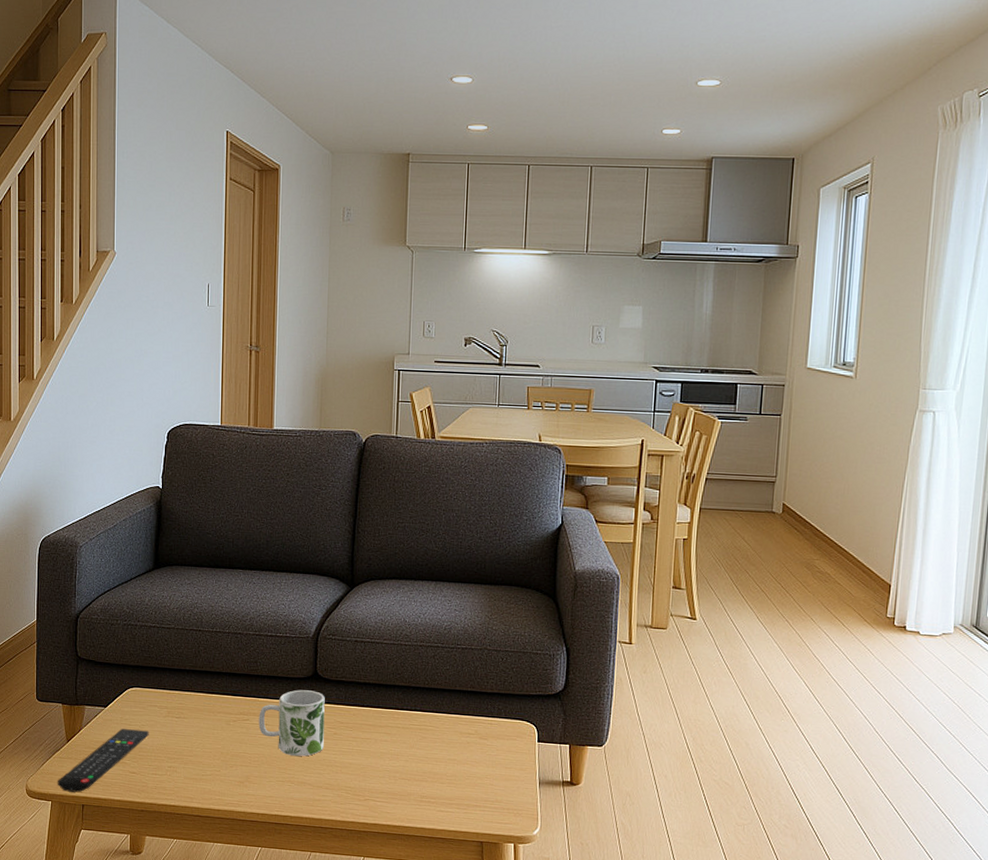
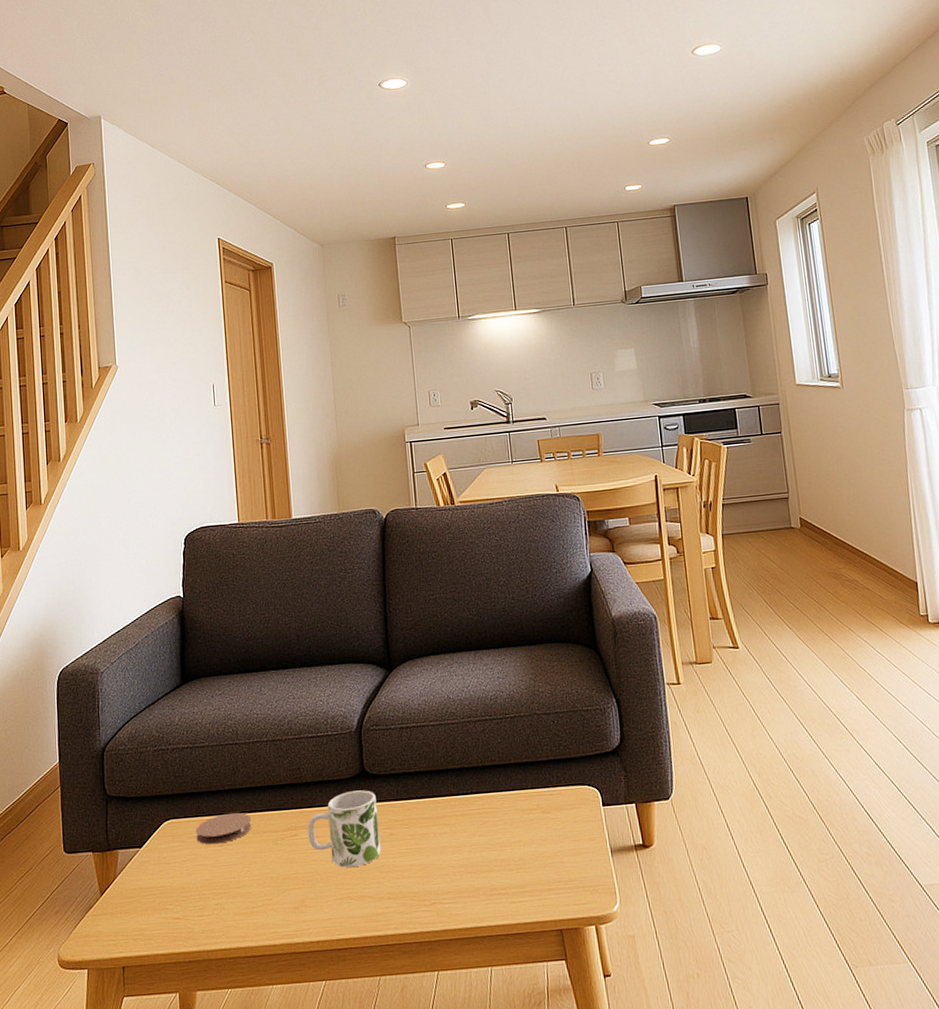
remote control: present [58,729,149,793] -> none [93,867,191,955]
coaster: none [156,690,208,716] -> present [196,812,252,845]

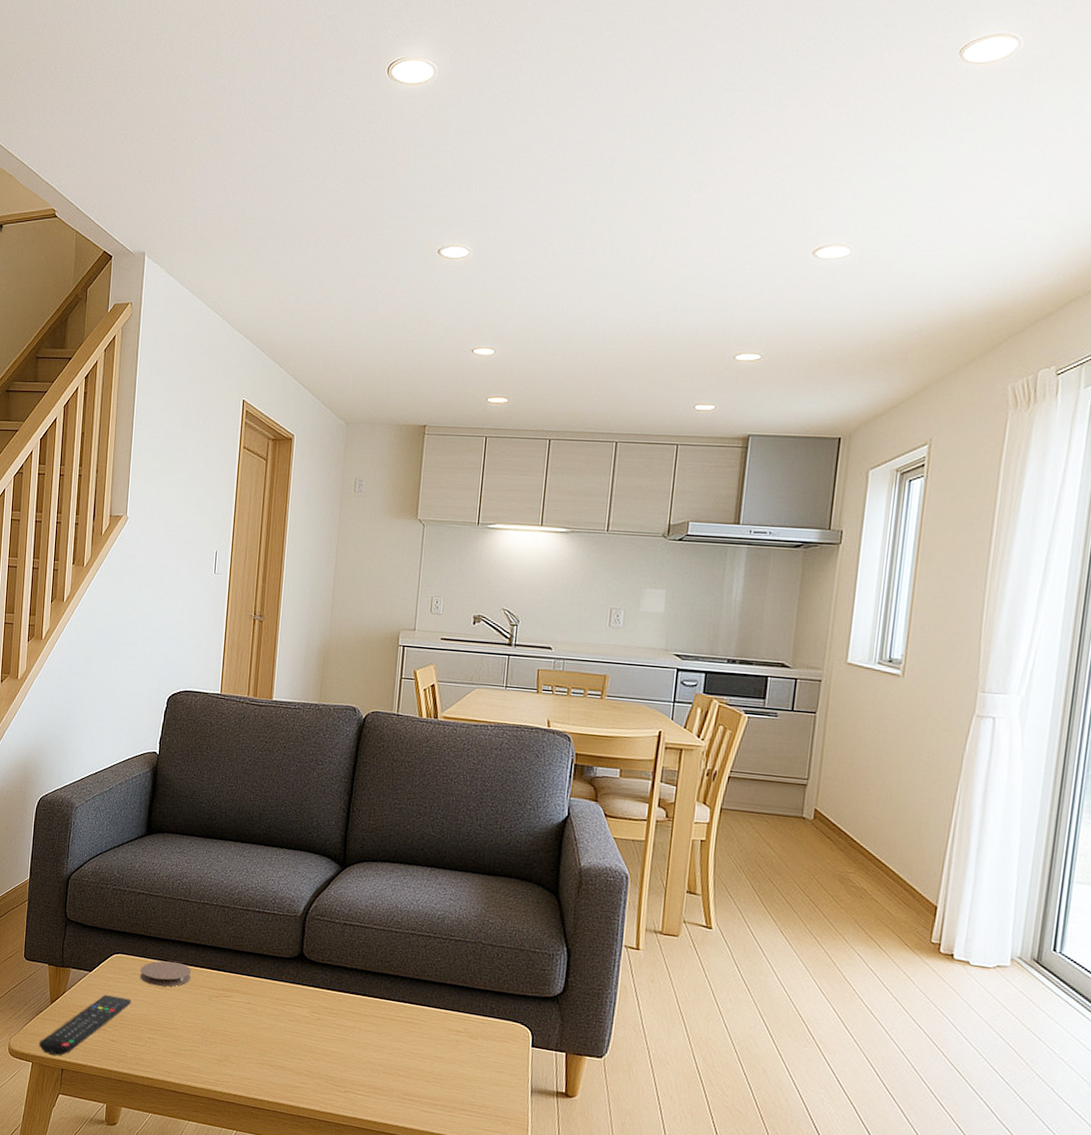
remote control: none [93,867,191,955] -> present [39,995,132,1056]
mug: present [307,790,381,868] -> none [241,970,310,1040]

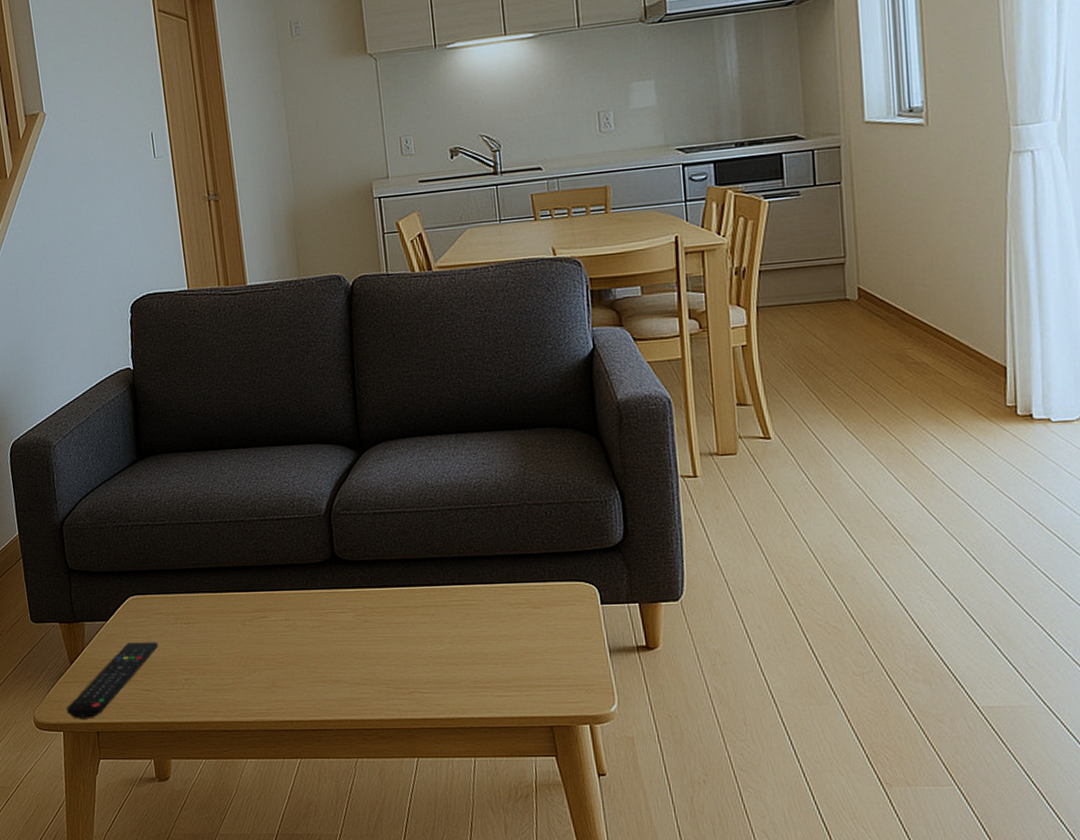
coaster: present [140,960,192,987] -> none [161,591,219,622]

